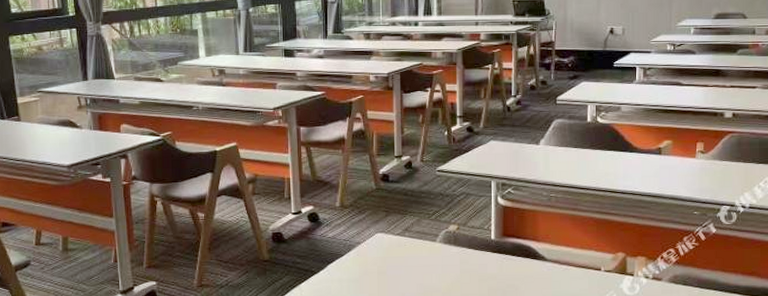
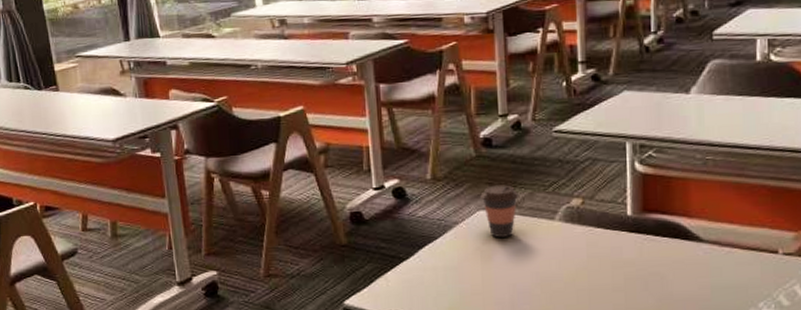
coffee cup: none [379,213,409,255] -> present [480,185,519,237]

